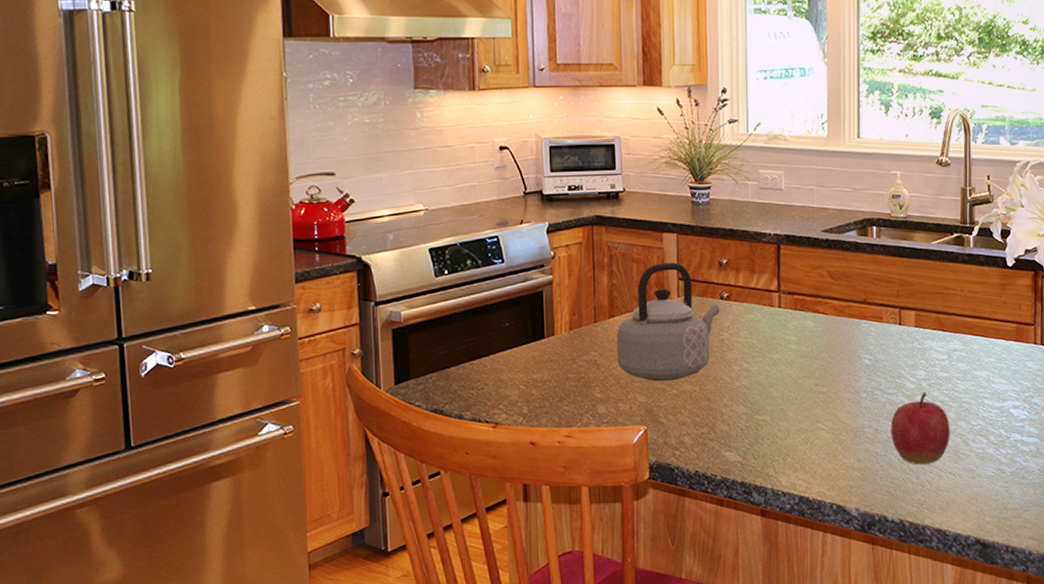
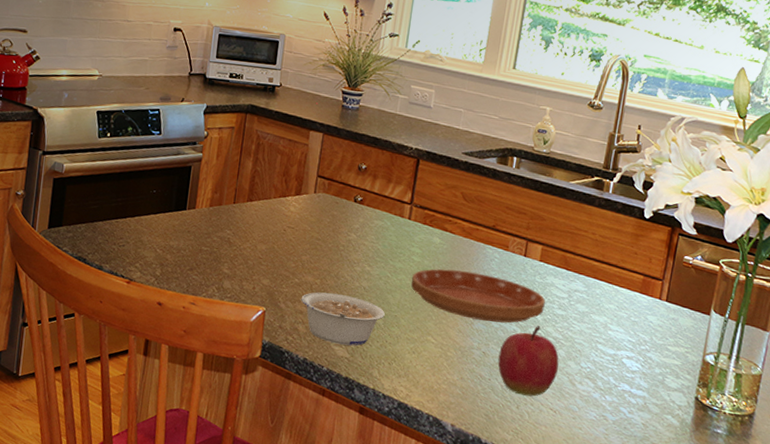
teapot: present [616,262,720,382] -> none [248,158,352,271]
legume: none [682,397,771,450] -> present [301,292,385,346]
saucer: none [791,350,927,398] -> present [411,269,545,323]

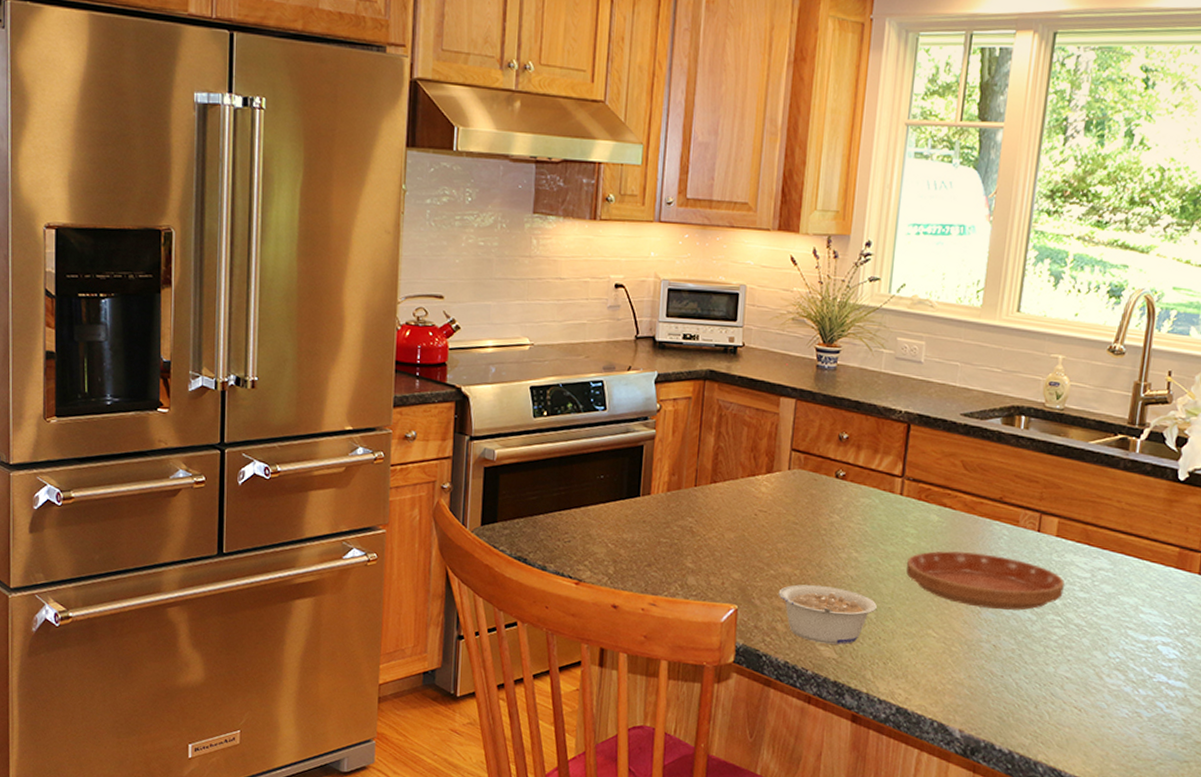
apple: present [497,326,559,397] -> none [1011,612,1083,694]

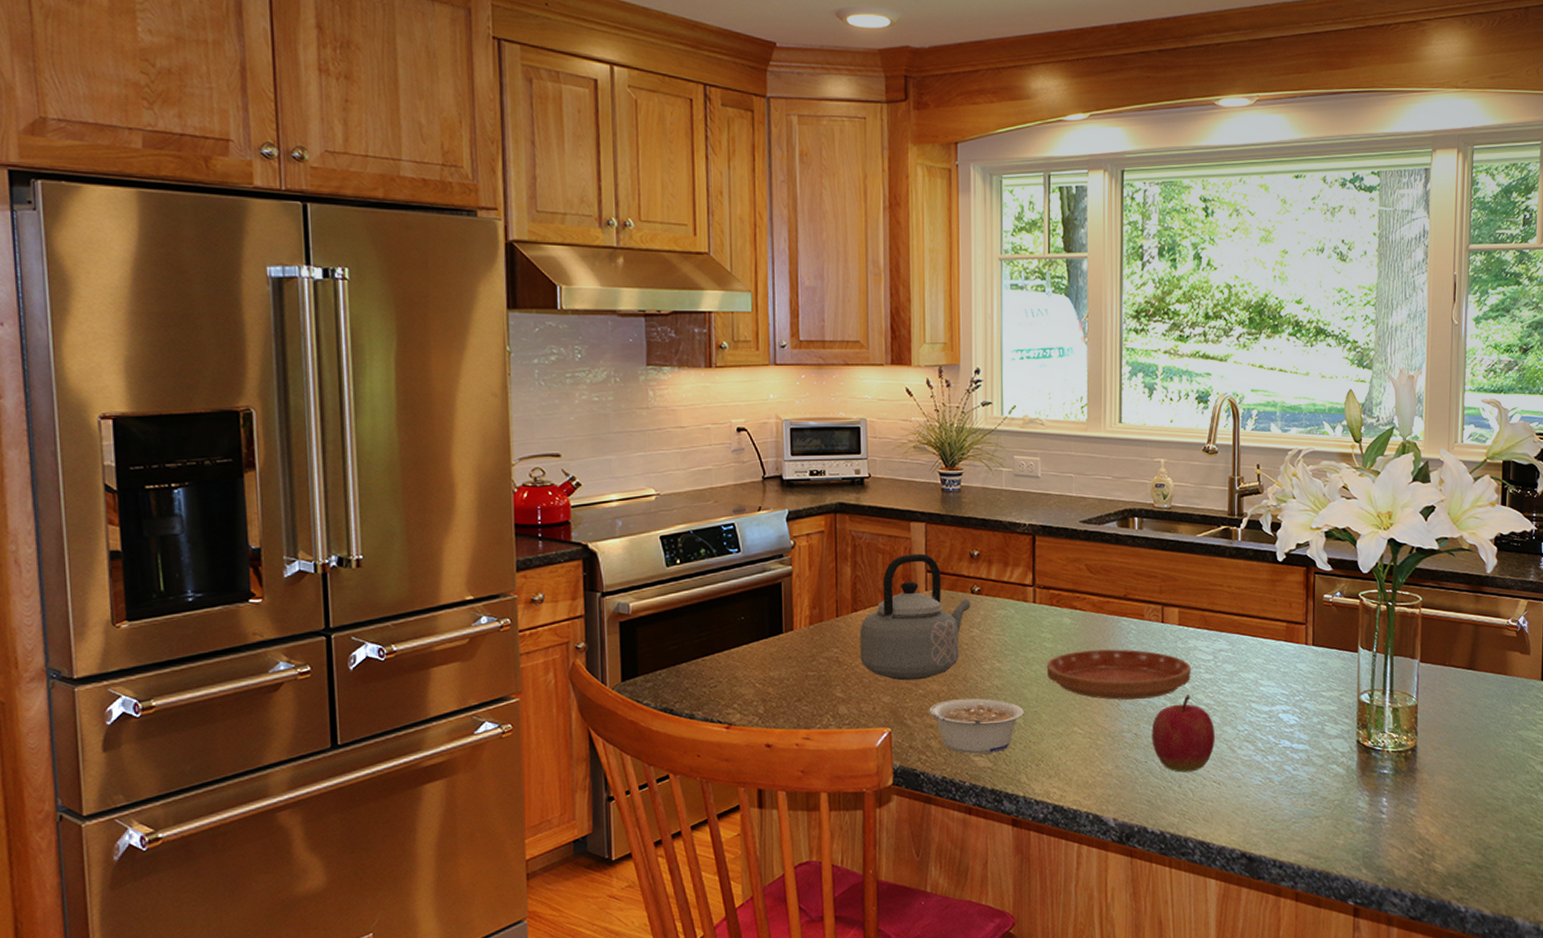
teapot: none [714,430,834,561] -> present [859,553,971,681]
apple: none [1011,612,1083,694] -> present [1151,695,1215,773]

